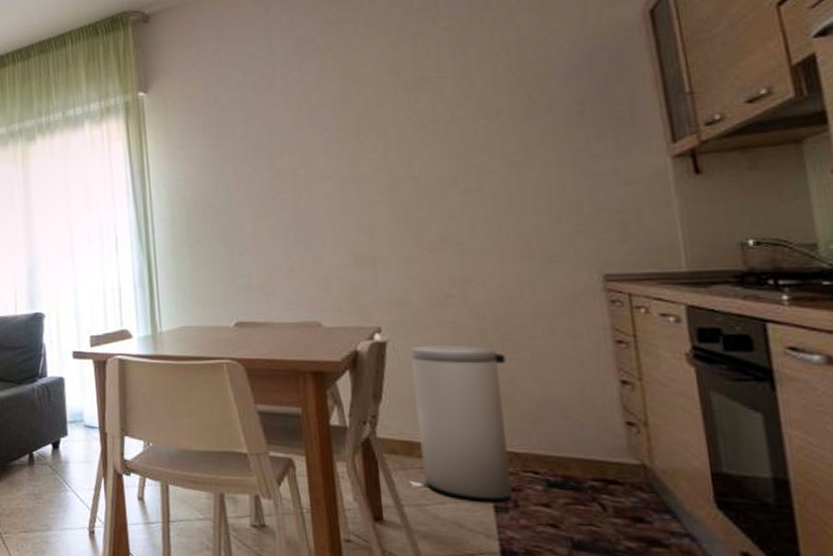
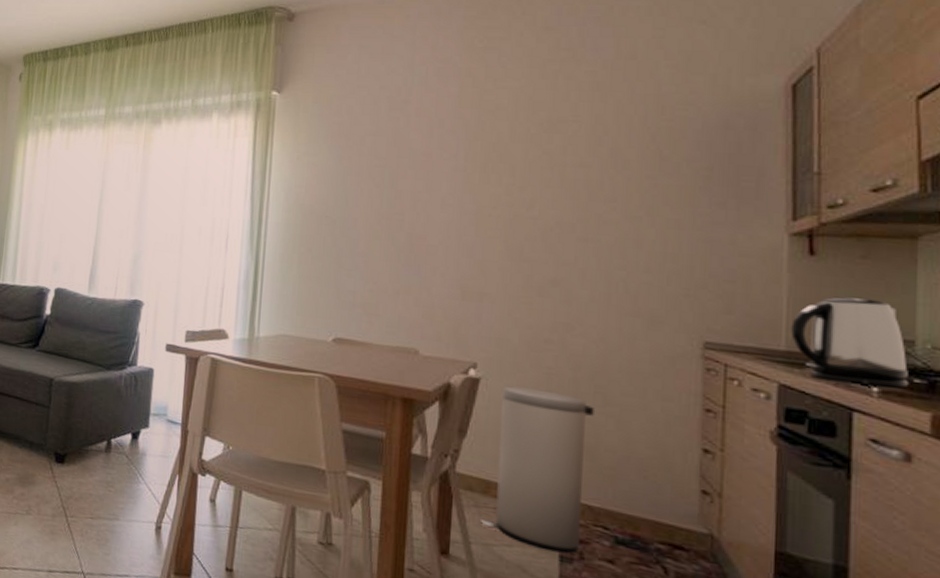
kettle: none [689,208,820,297] -> present [791,296,910,389]

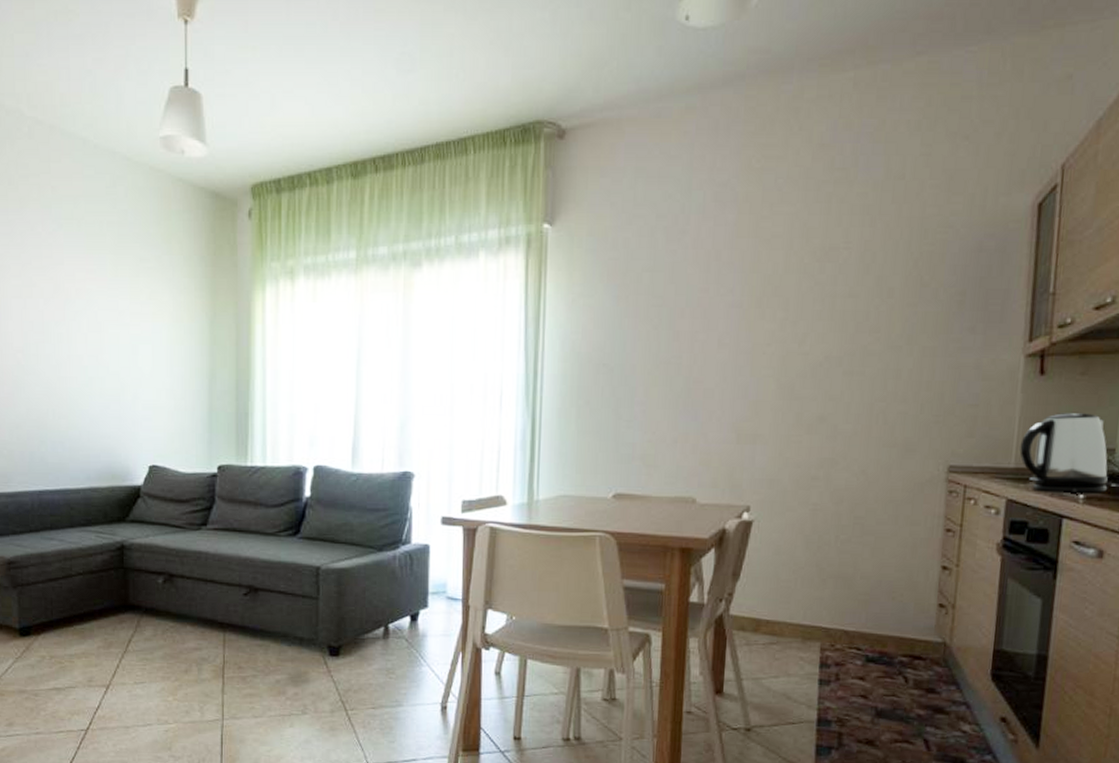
pedal bin: present [479,386,594,554] -> none [750,525,853,677]

